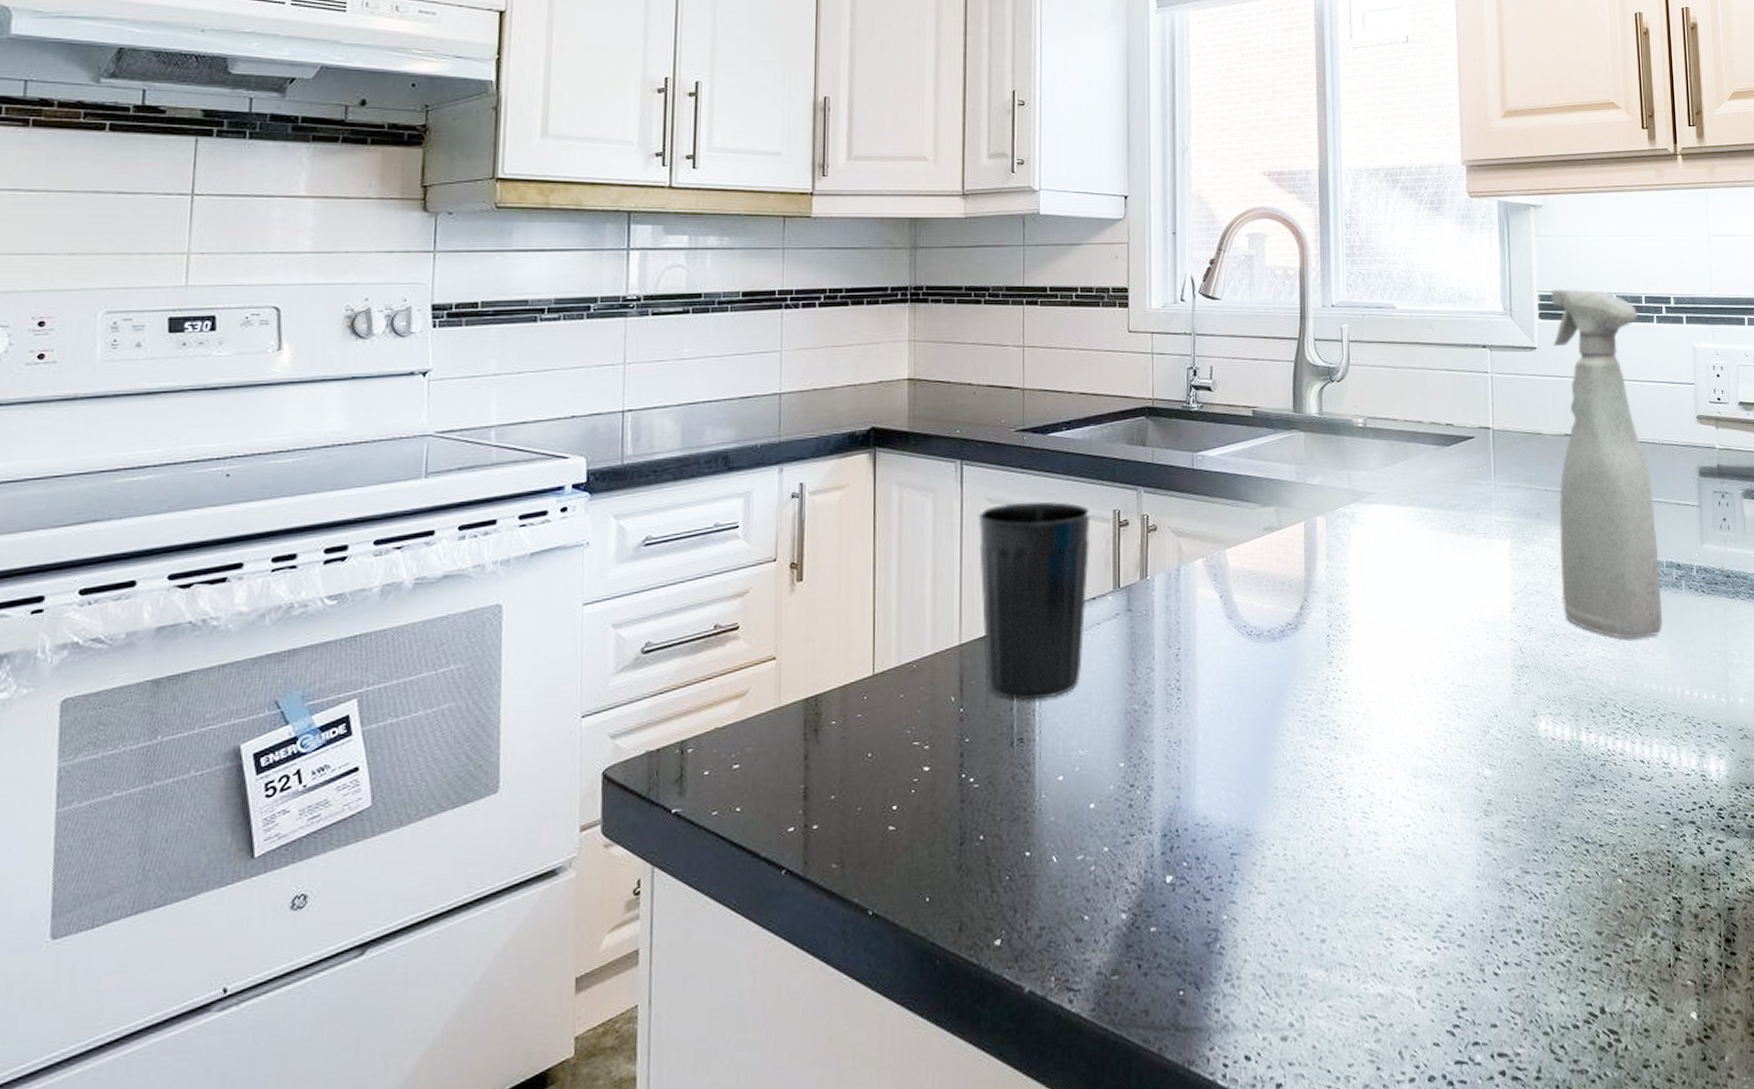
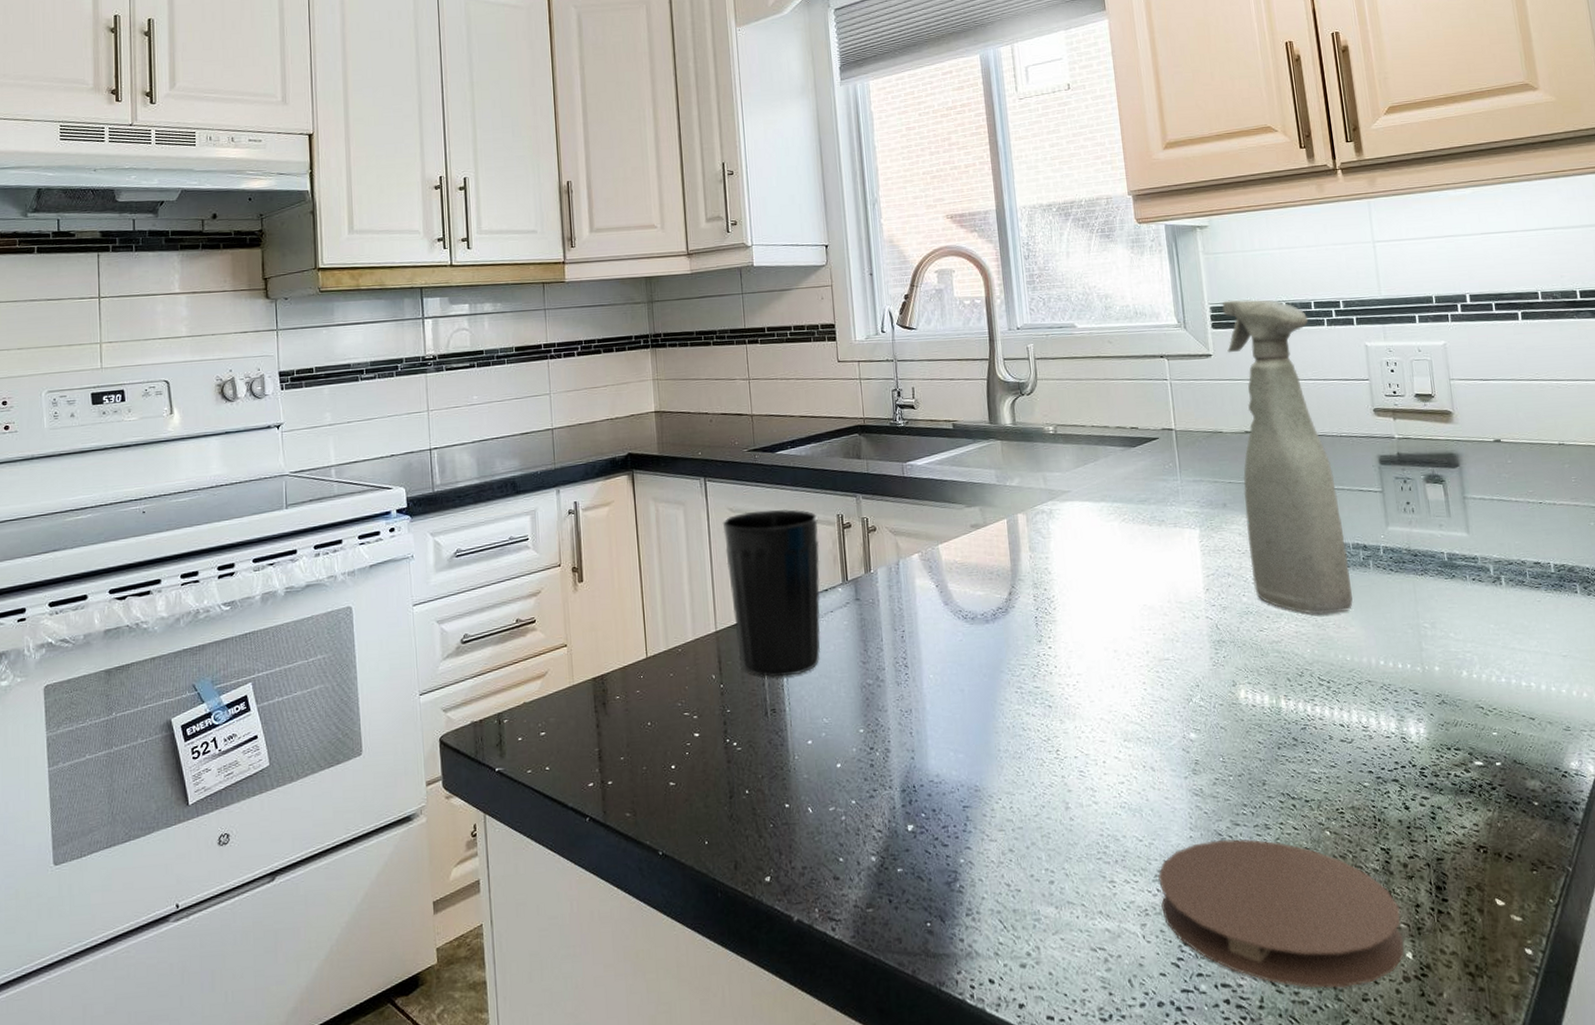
coaster: none [1439,888,1689,1056] -> present [1158,838,1404,989]

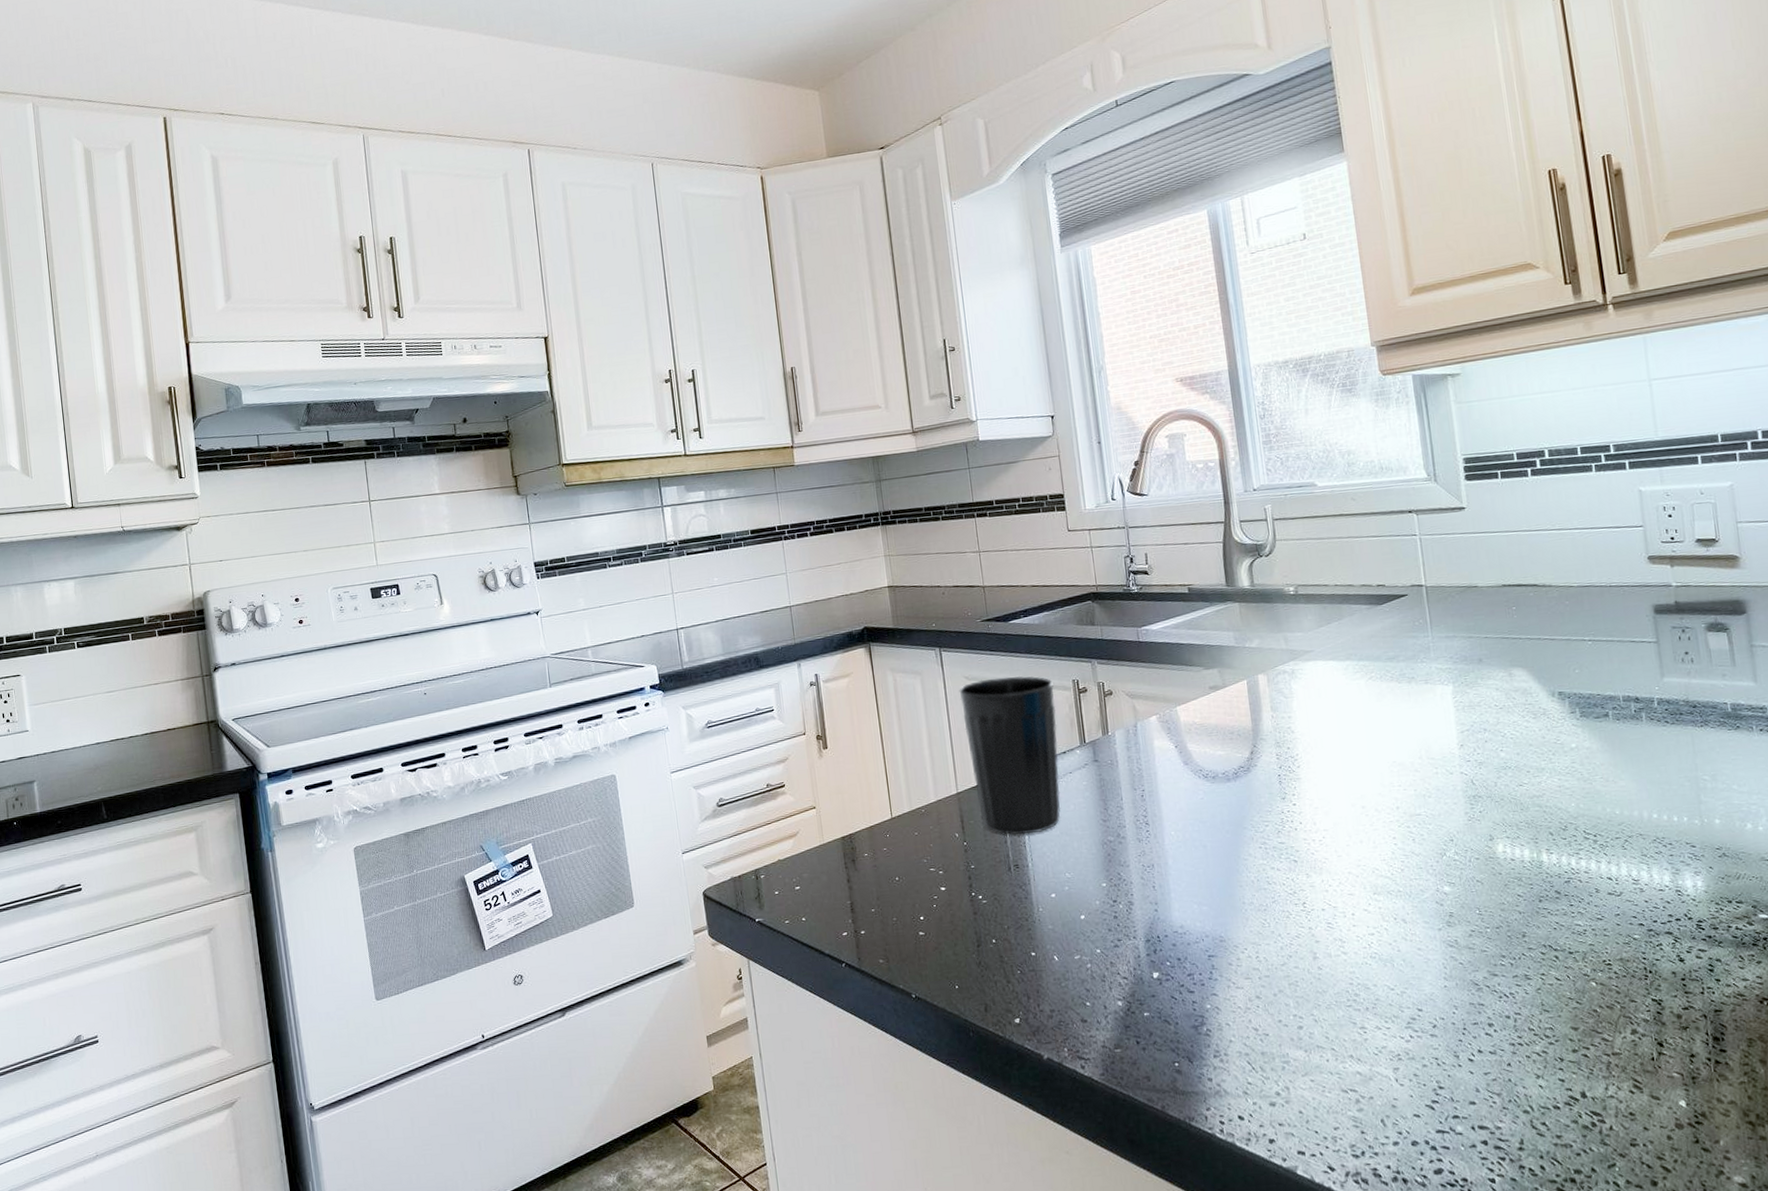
coaster: present [1158,838,1404,989] -> none [1411,988,1677,1134]
spray bottle: present [1222,299,1353,615] -> none [1476,447,1623,769]

